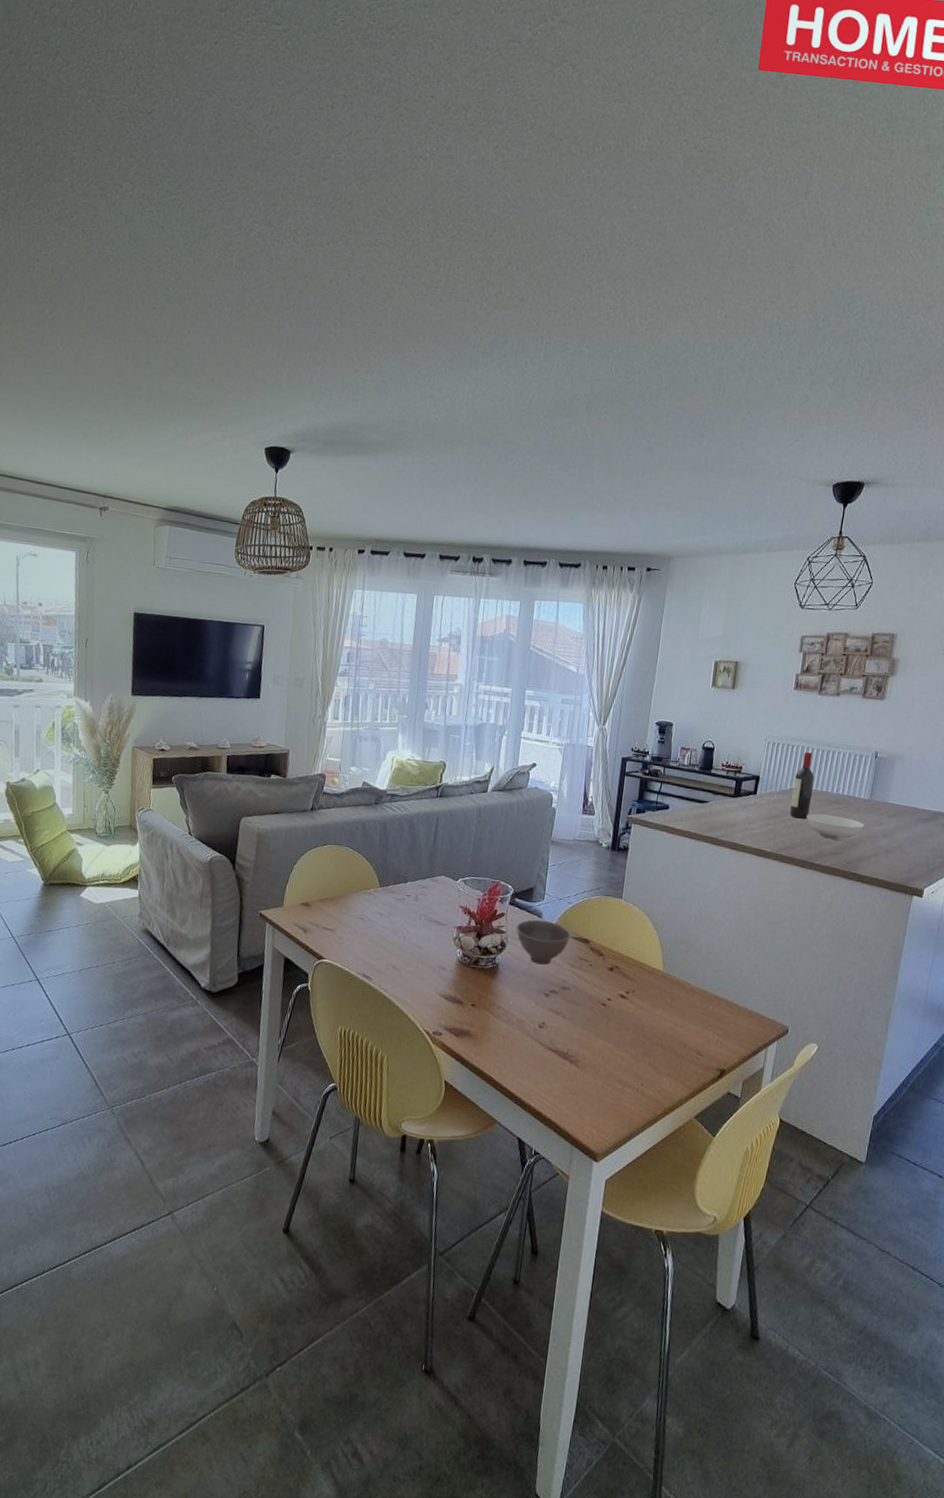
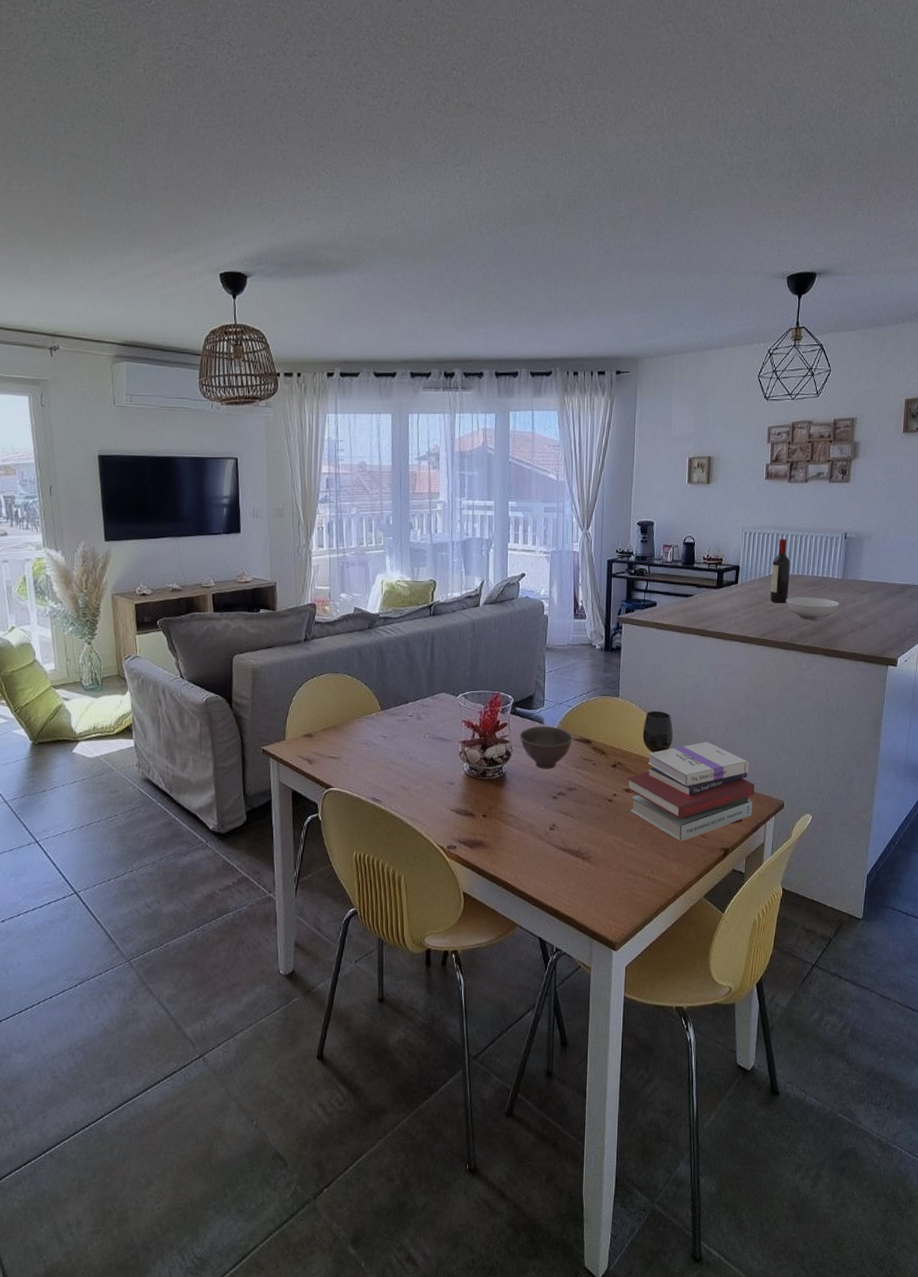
books: none [622,954,758,1057] -> present [626,741,755,842]
wine glass: none [643,916,676,961] -> present [642,711,674,753]

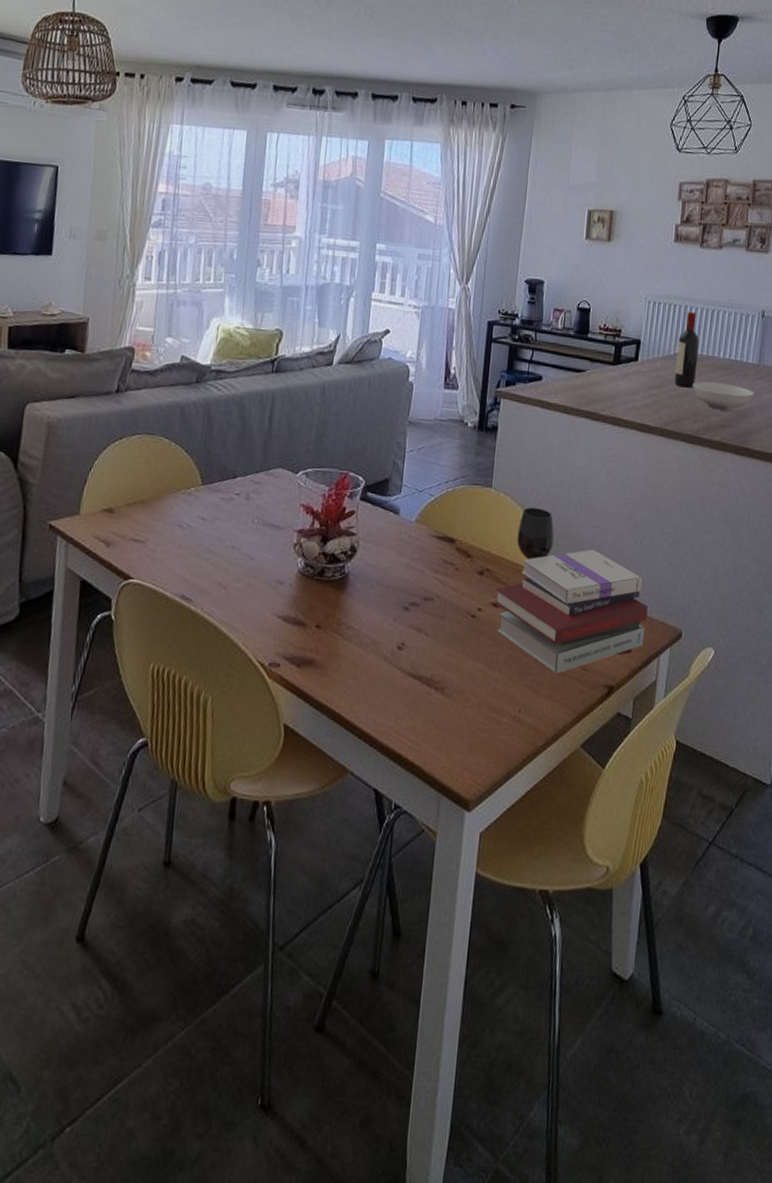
bowl: present [519,726,573,769] -> none [368,517,433,572]

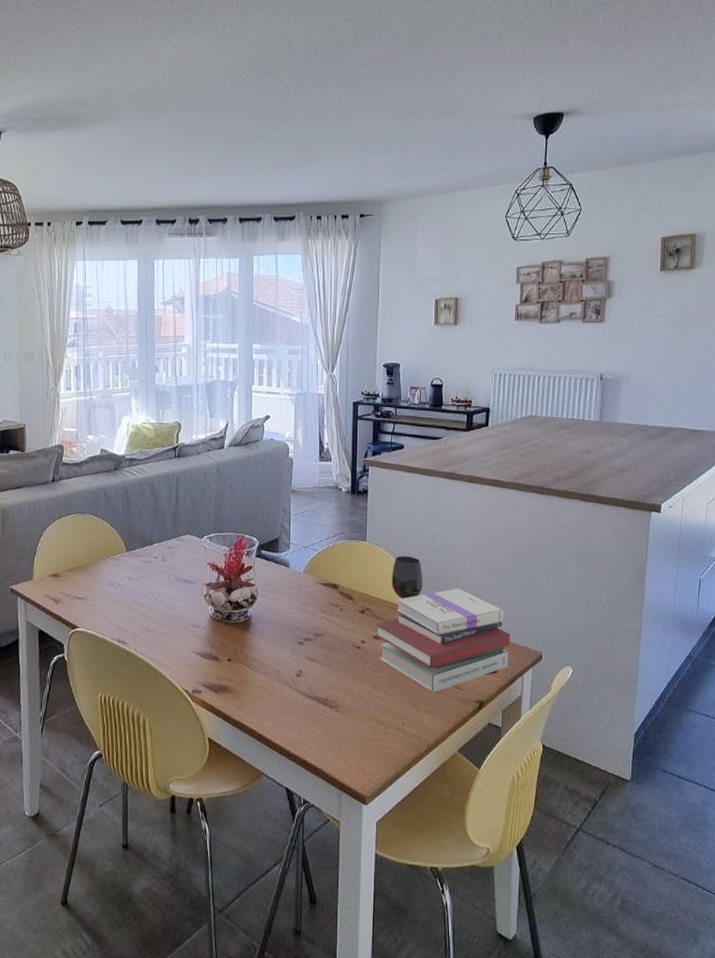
wine bottle: present [674,312,699,388] -> none [522,380,543,446]
bowl: present [692,381,755,411] -> none [539,440,597,464]

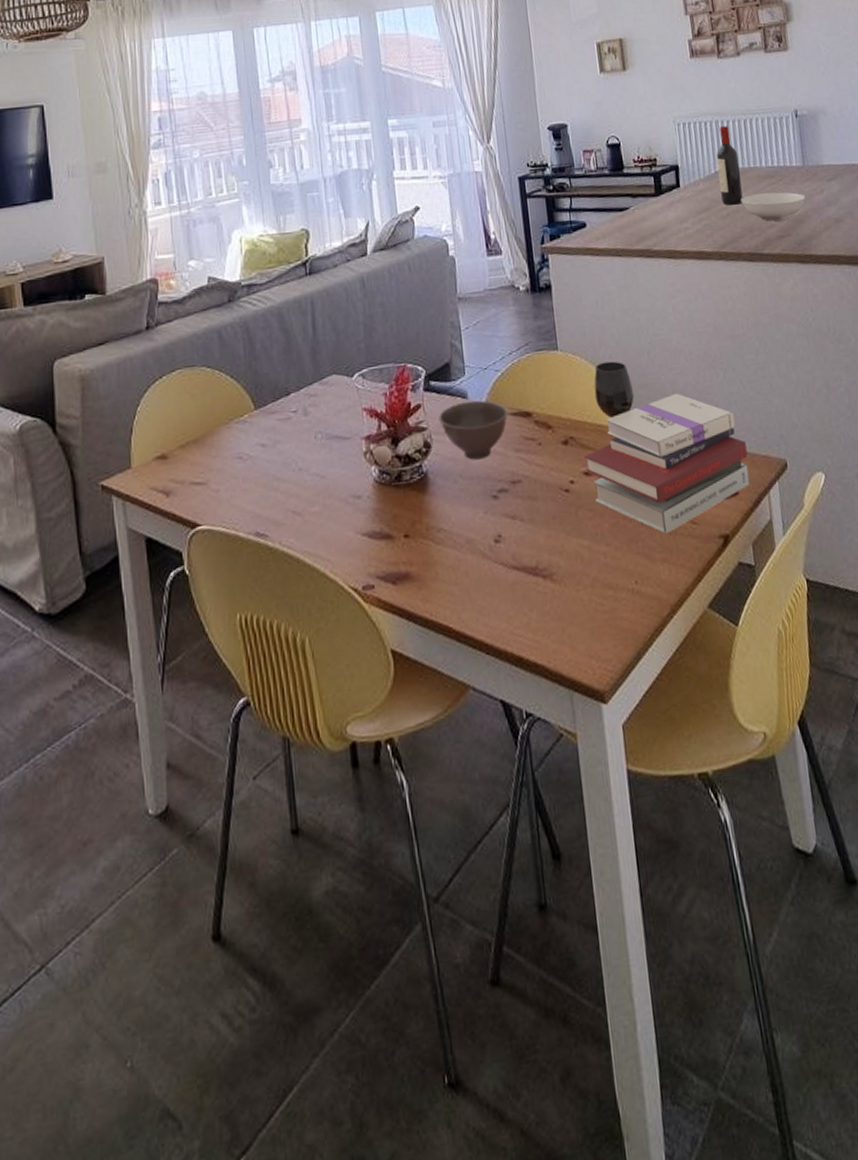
bowl: none [265,569,319,614] -> present [438,400,508,460]
wine bottle: none [522,380,543,446] -> present [716,126,743,205]
bowl: none [539,440,597,464] -> present [740,192,806,221]

